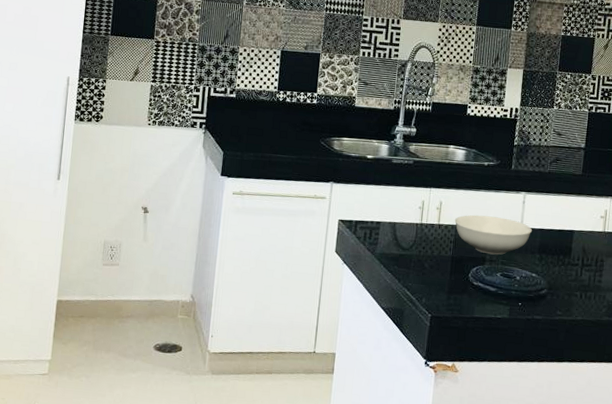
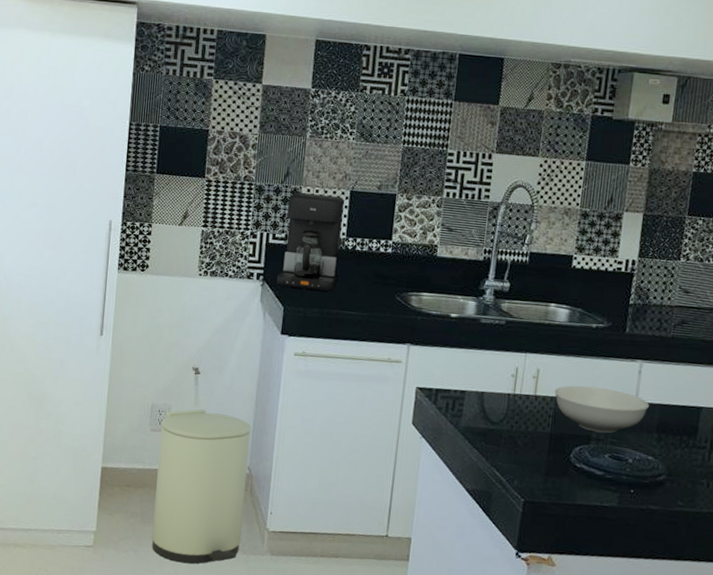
pedal bin: none [103,244,194,386] -> present [152,409,251,564]
coffee maker: none [217,52,276,138] -> present [277,192,344,292]

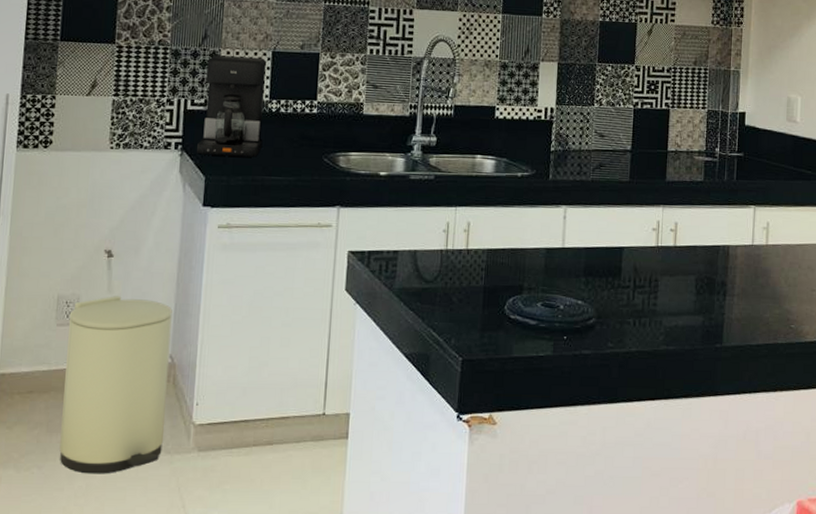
bowl: present [554,385,650,433] -> none [485,235,576,282]

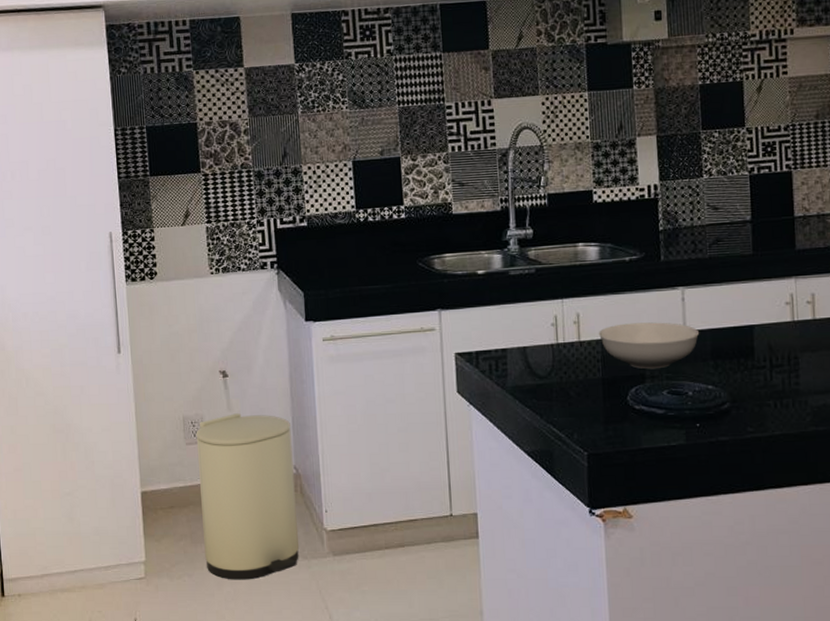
coffee maker: present [197,55,266,157] -> none [290,169,356,271]
bowl: none [485,235,576,282] -> present [598,322,700,370]

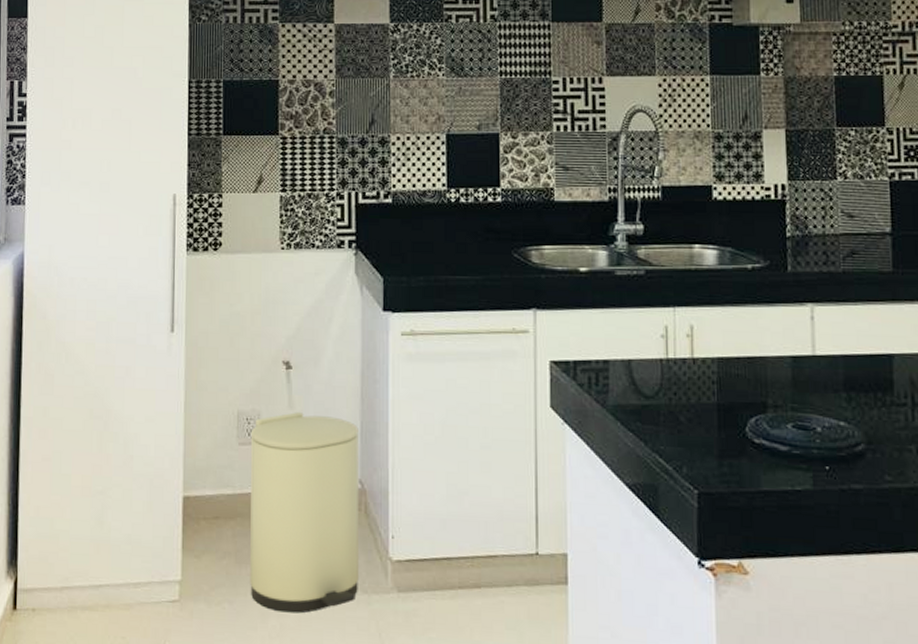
bowl: present [598,322,700,370] -> none [714,341,831,398]

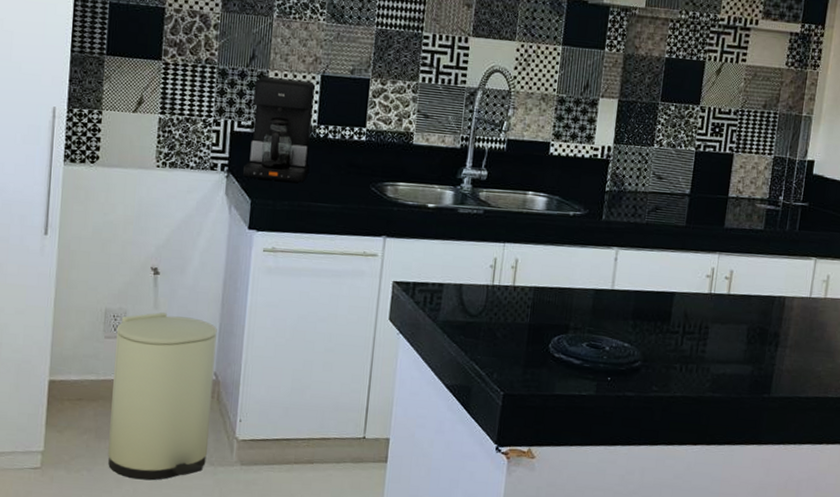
coffee maker: none [372,142,443,255] -> present [243,76,315,183]

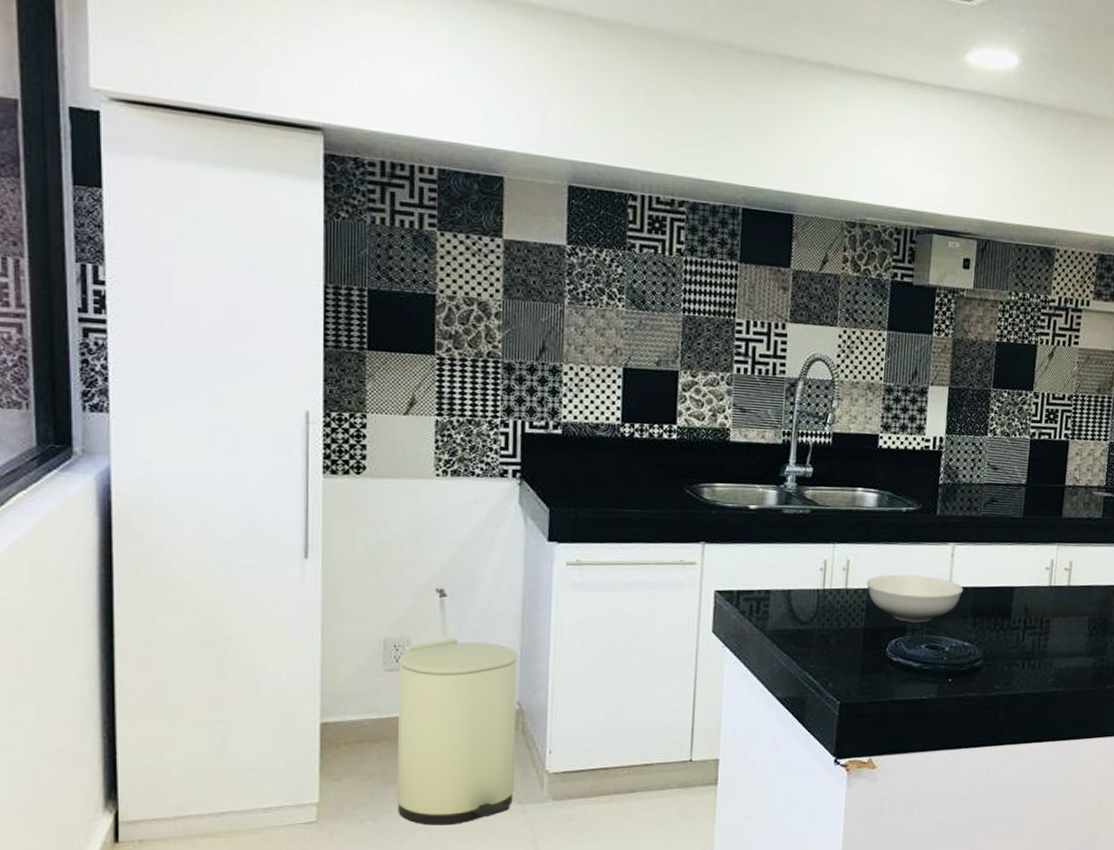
coffee maker: present [243,76,315,183] -> none [539,371,616,488]
bowl: none [532,274,626,322] -> present [866,574,964,623]

